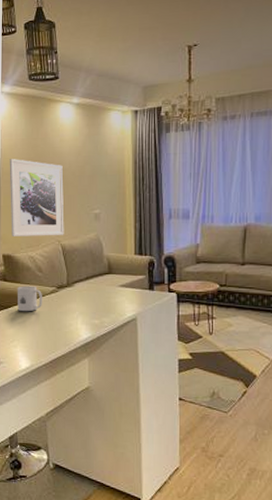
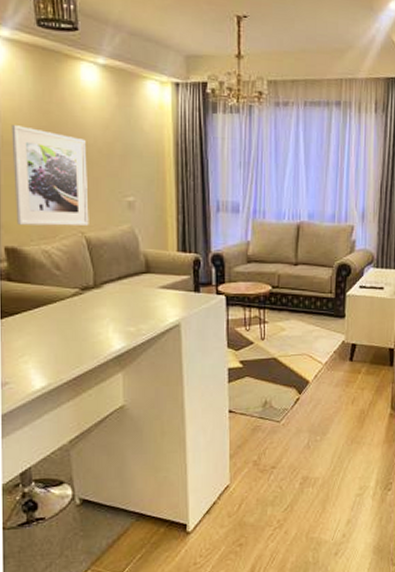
mug: present [17,286,43,312] -> none [26,287,63,319]

